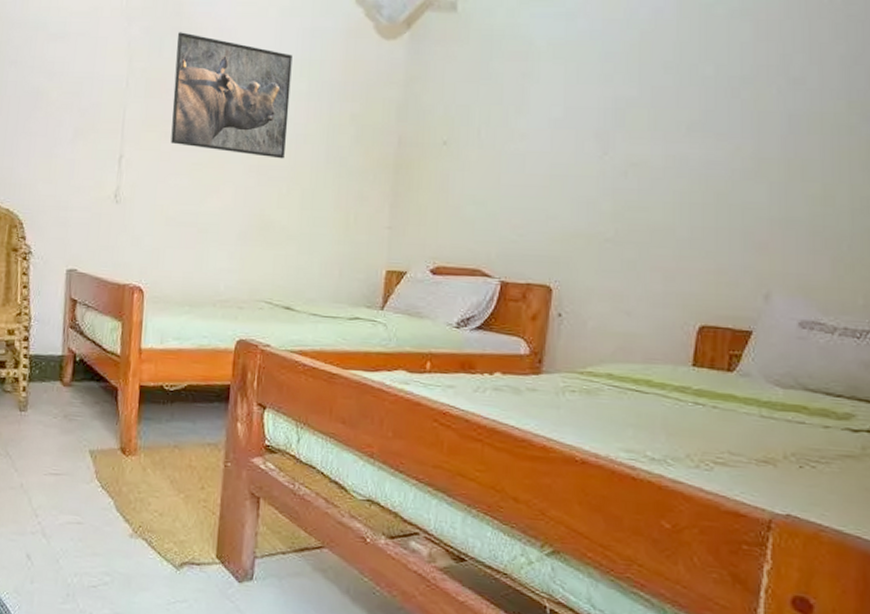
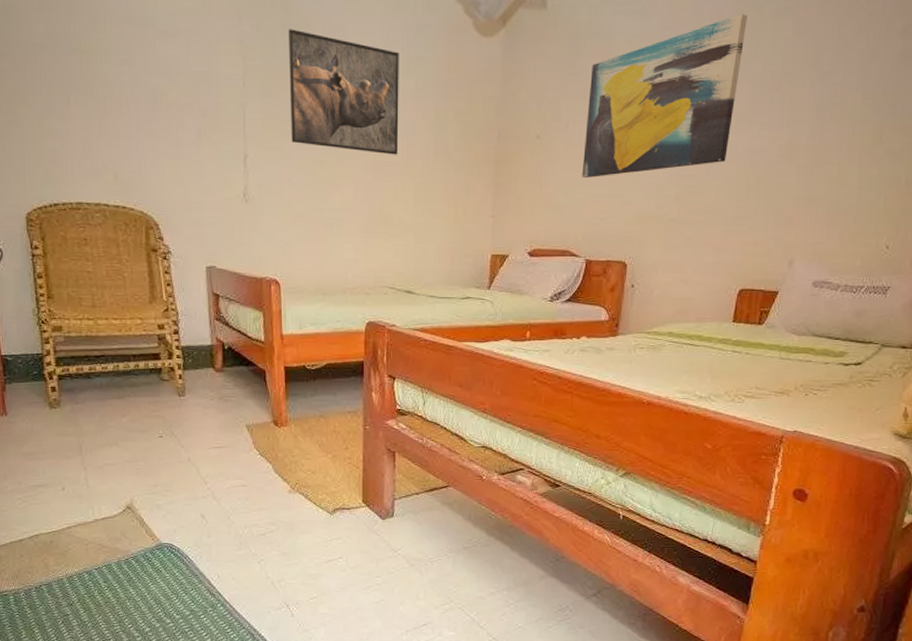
wall art: none [496,15,694,190] -> present [581,13,748,179]

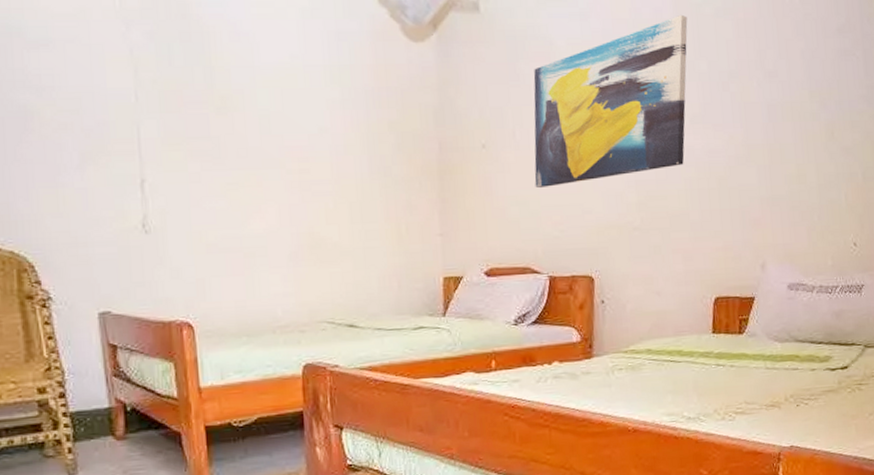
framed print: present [288,29,399,155] -> none [187,37,326,172]

